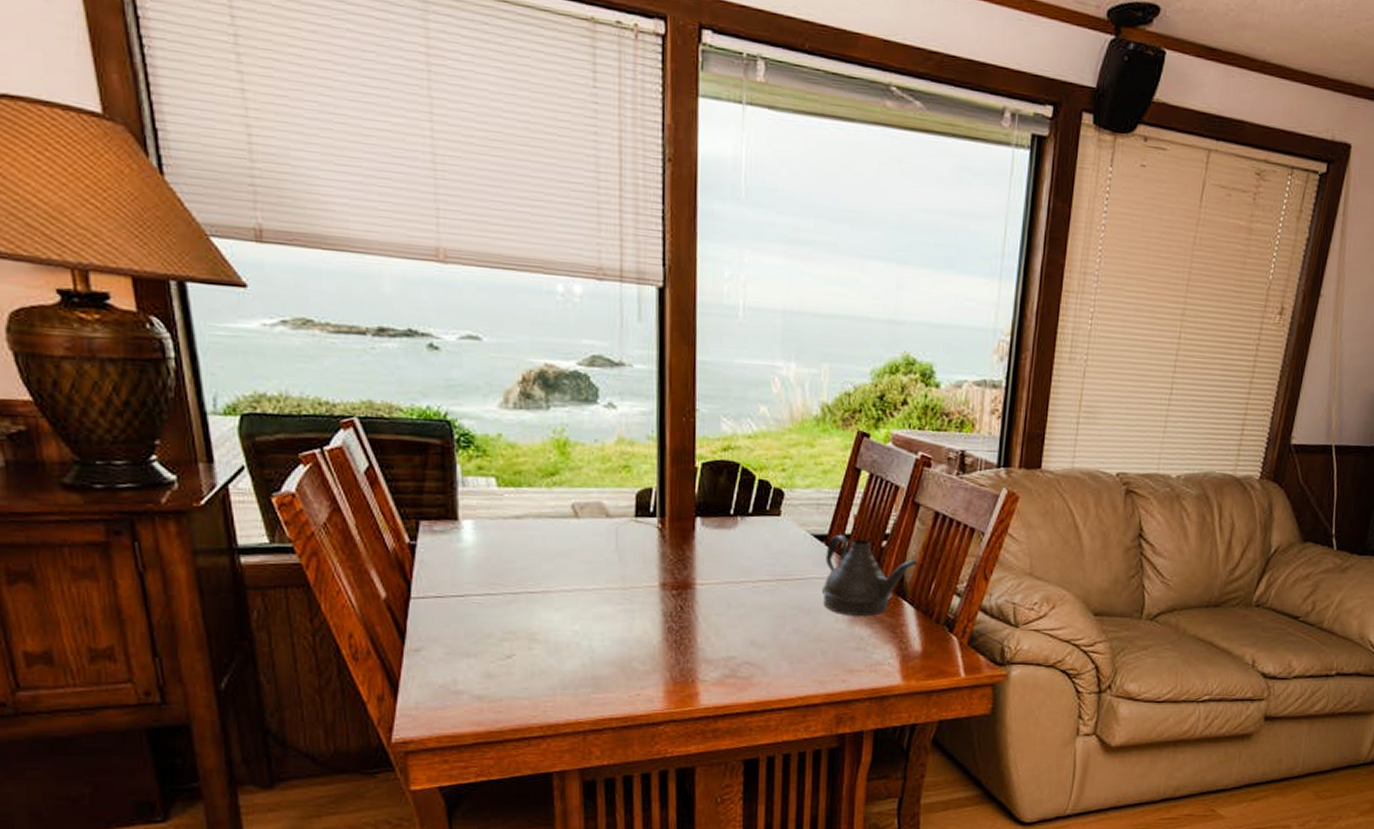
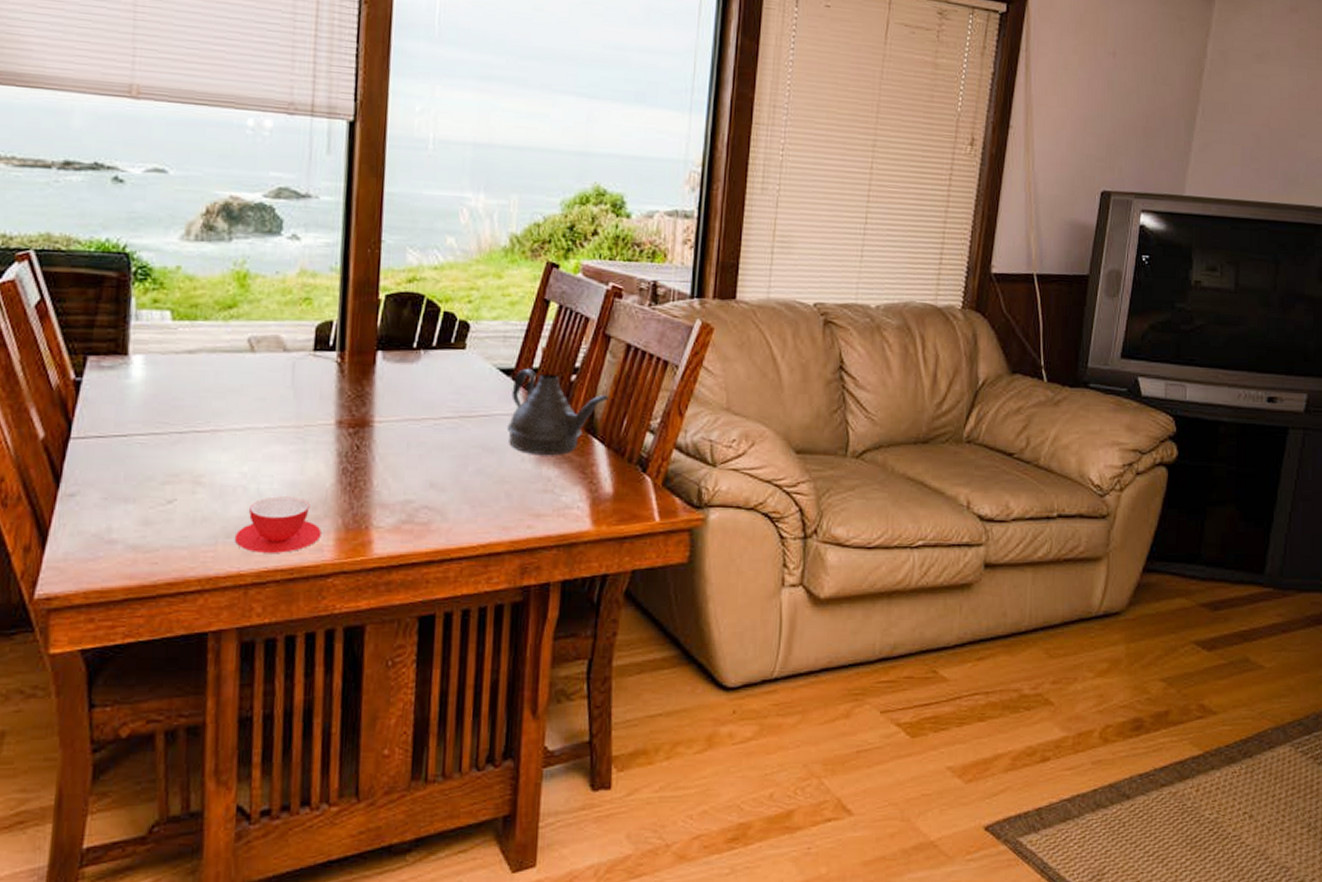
teacup: none [571,652,651,703] -> present [234,496,322,553]

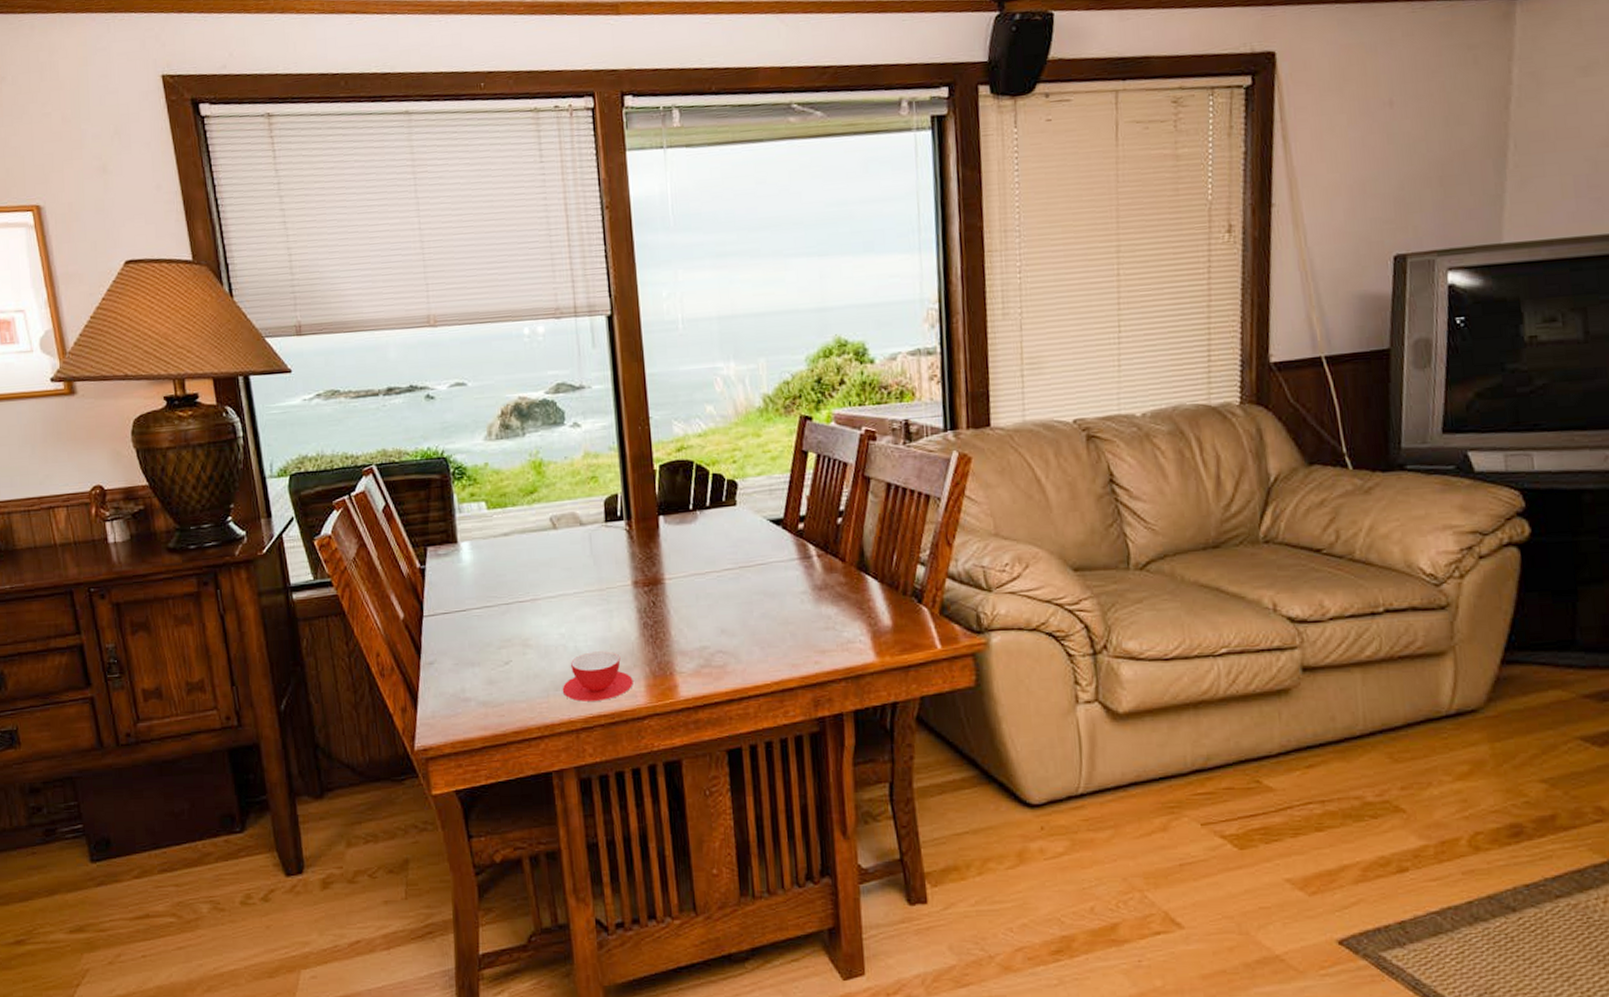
teapot: present [507,368,610,455] -> none [783,516,877,595]

